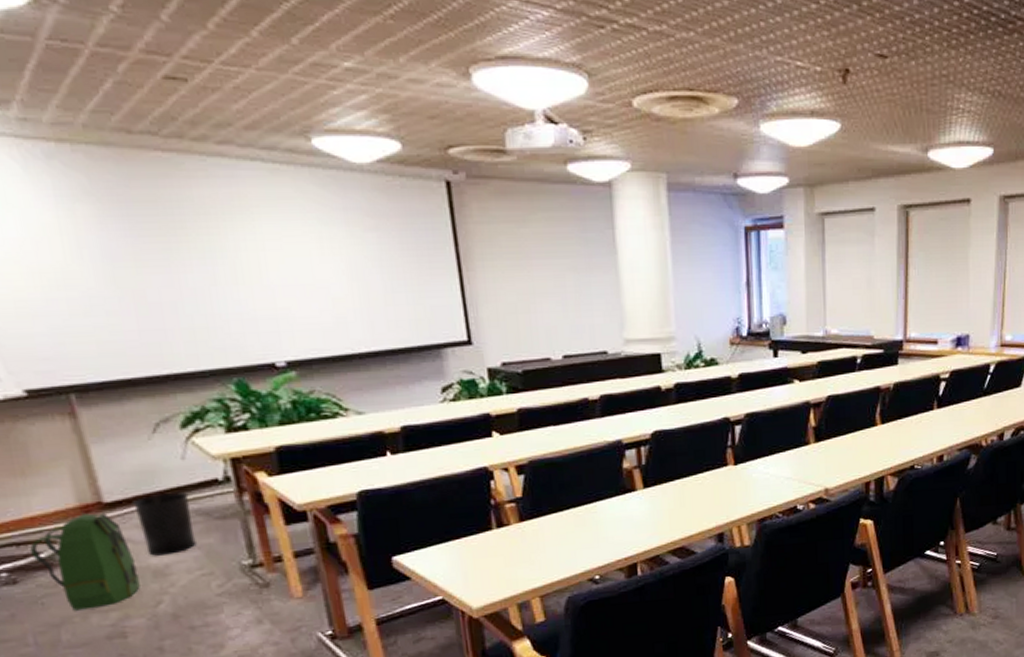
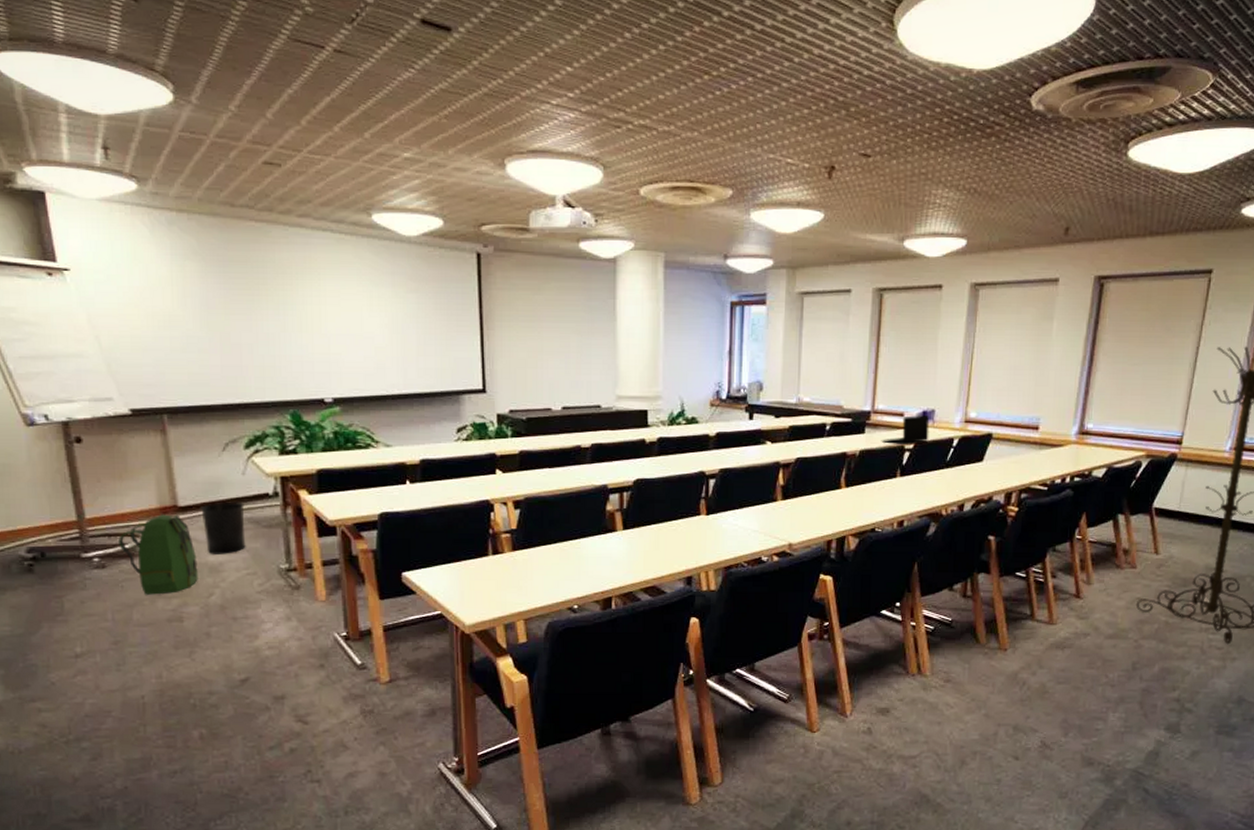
laptop: none [915,340,965,374] -> present [881,414,930,444]

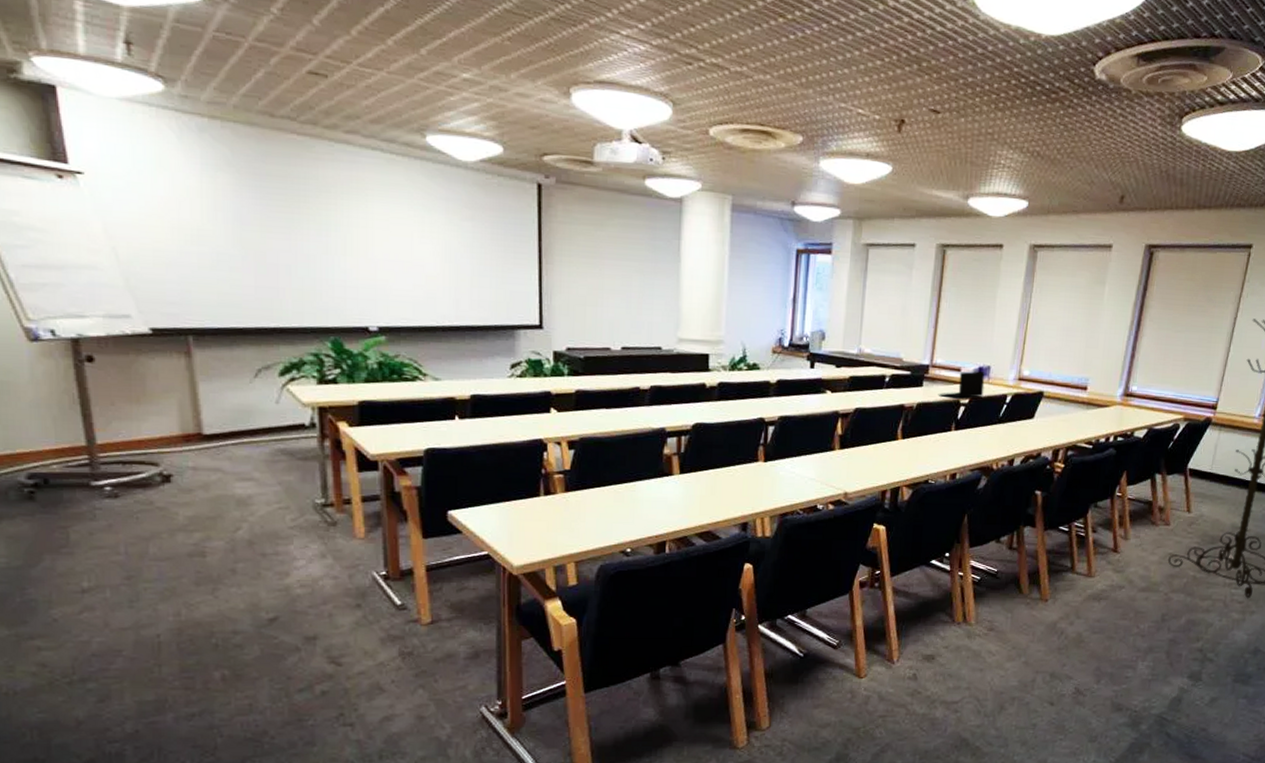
backpack: present [118,514,198,595] -> none [134,442,224,528]
waste bin: present [199,501,246,554] -> none [227,431,278,487]

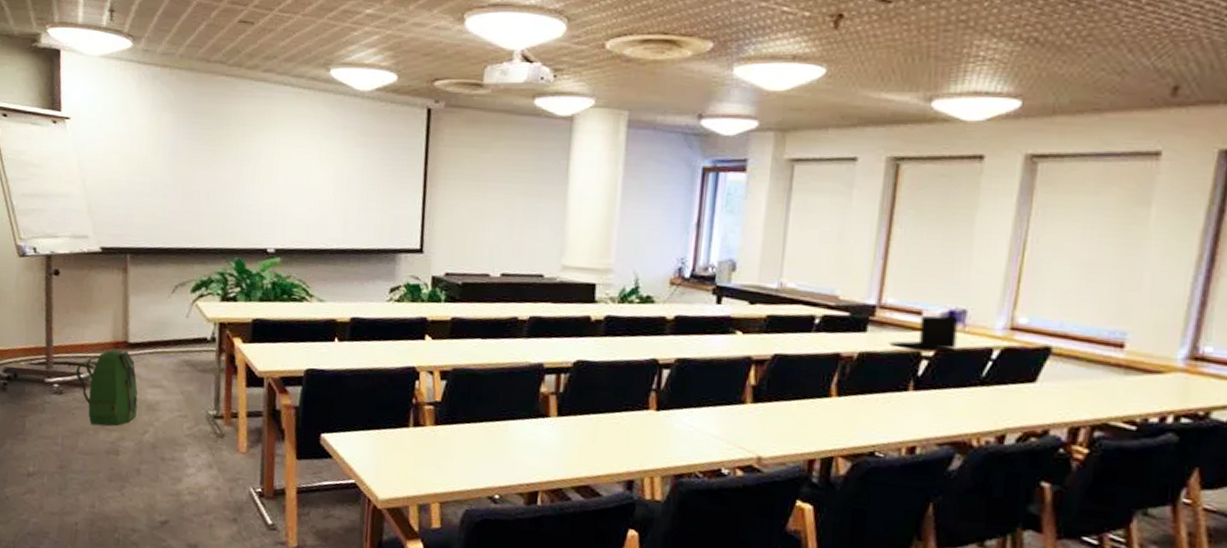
backpack: none [134,442,224,528] -> present [75,348,138,426]

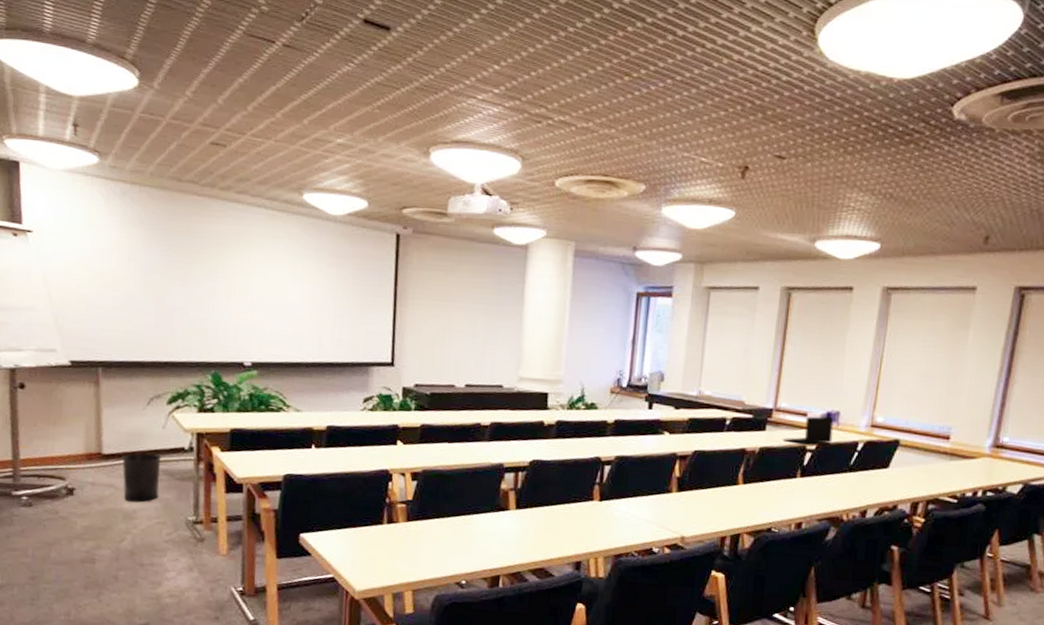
backpack: present [75,348,138,426] -> none [46,460,114,536]
waste bin: none [146,342,185,394] -> present [121,452,162,503]

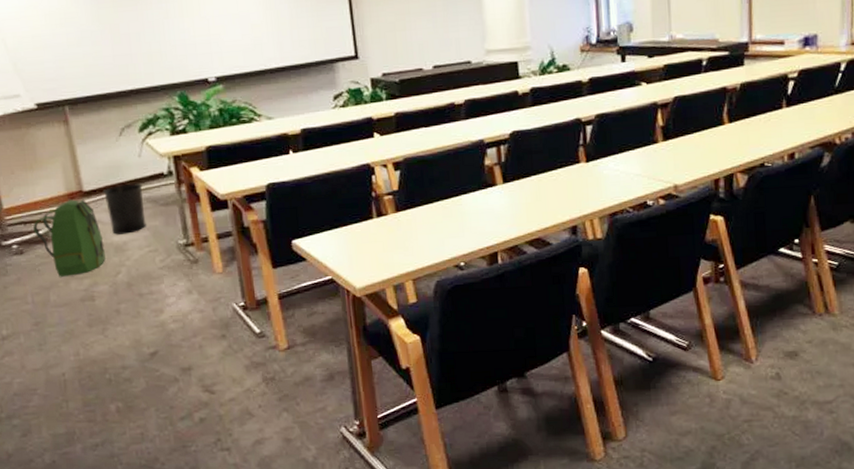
backpack: none [46,460,114,536] -> present [33,199,106,277]
laptop: present [782,416,834,445] -> none [762,40,814,74]

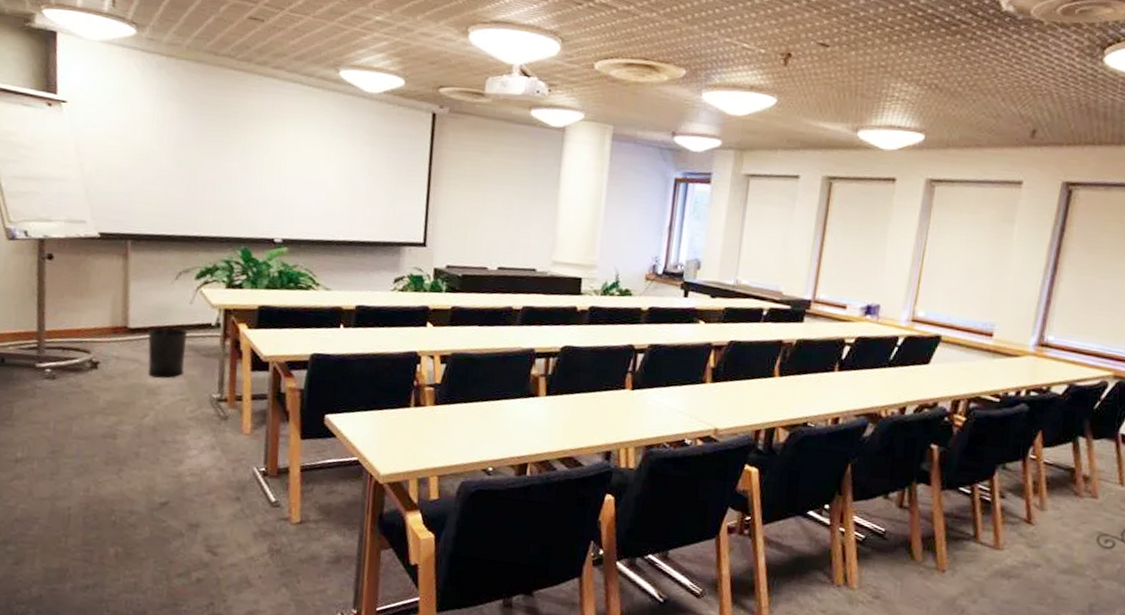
backpack: present [33,199,106,277] -> none [70,333,138,410]

